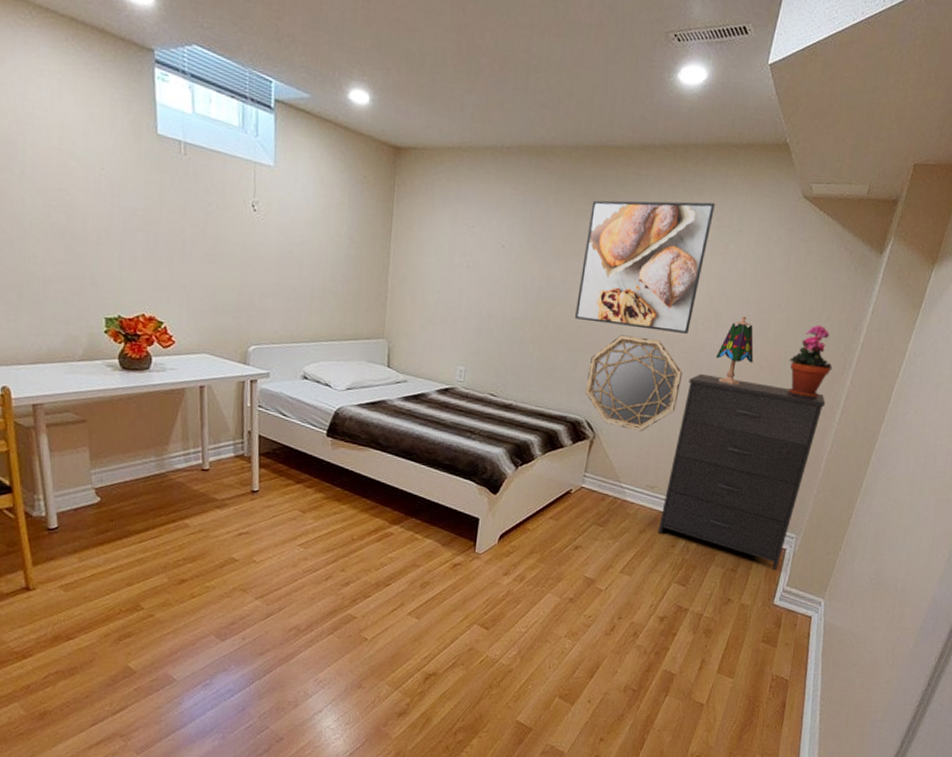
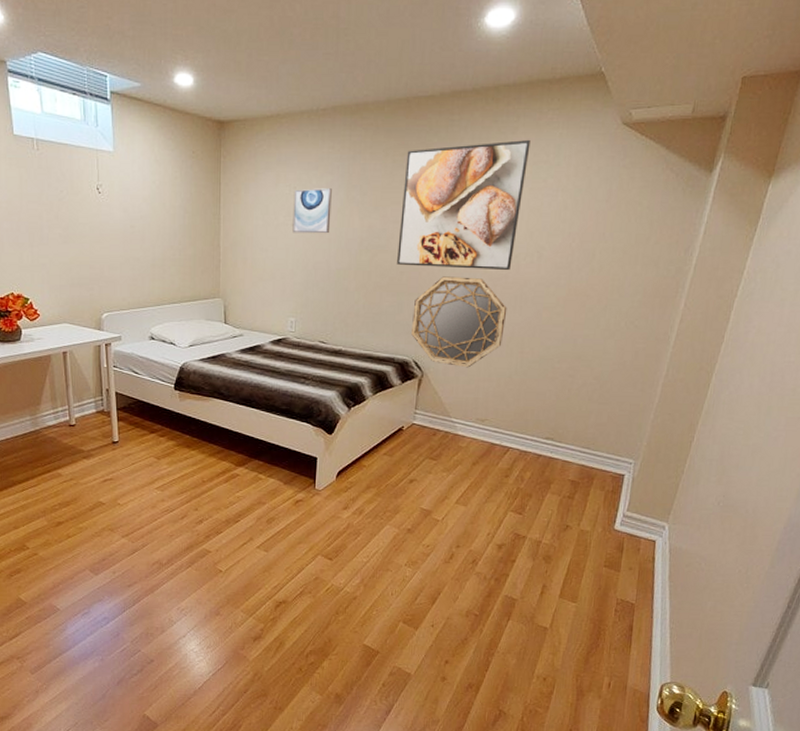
wall art: none [467,229,512,280] -> present [292,188,332,234]
dresser: present [658,373,826,571] -> none [491,307,659,497]
table lamp: present [716,316,754,385] -> none [540,248,579,316]
potted plant: present [788,324,832,399] -> none [617,250,664,324]

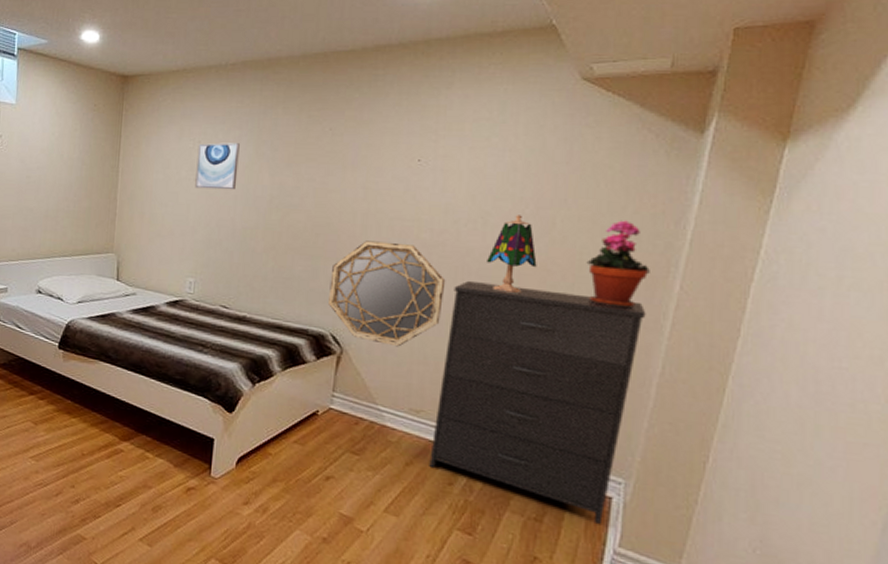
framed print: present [397,139,531,271] -> none [312,95,469,238]
dresser: none [491,307,659,497] -> present [429,280,646,525]
table lamp: none [540,248,579,316] -> present [487,215,537,293]
potted plant: none [617,250,664,324] -> present [586,220,650,309]

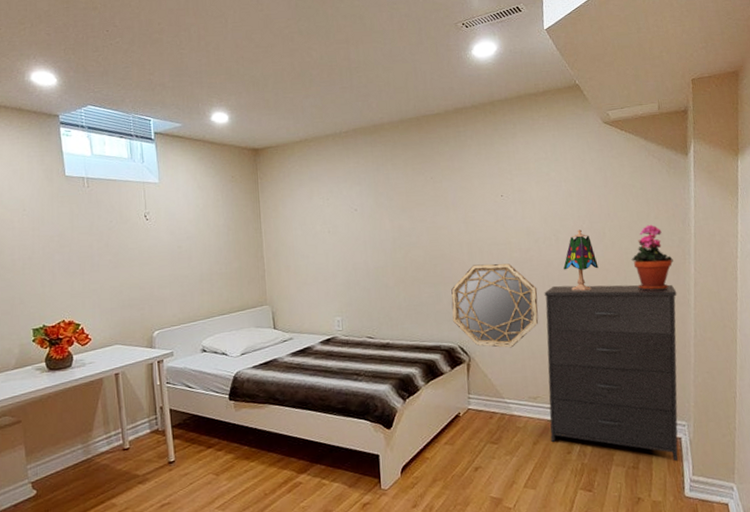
wall art: present [195,143,240,190] -> none [327,197,364,239]

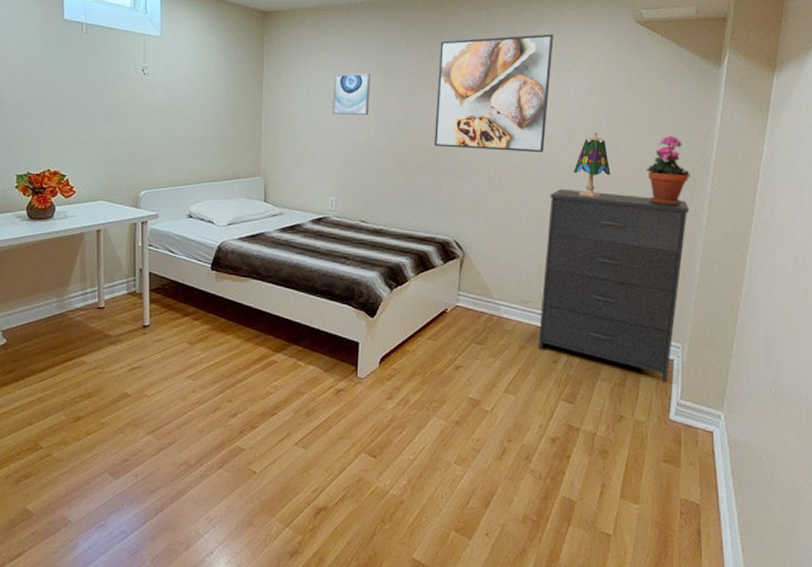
wall art: none [327,197,364,239] -> present [333,73,370,116]
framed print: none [424,141,534,258] -> present [435,33,554,153]
home mirror: present [451,263,539,348] -> none [451,158,543,248]

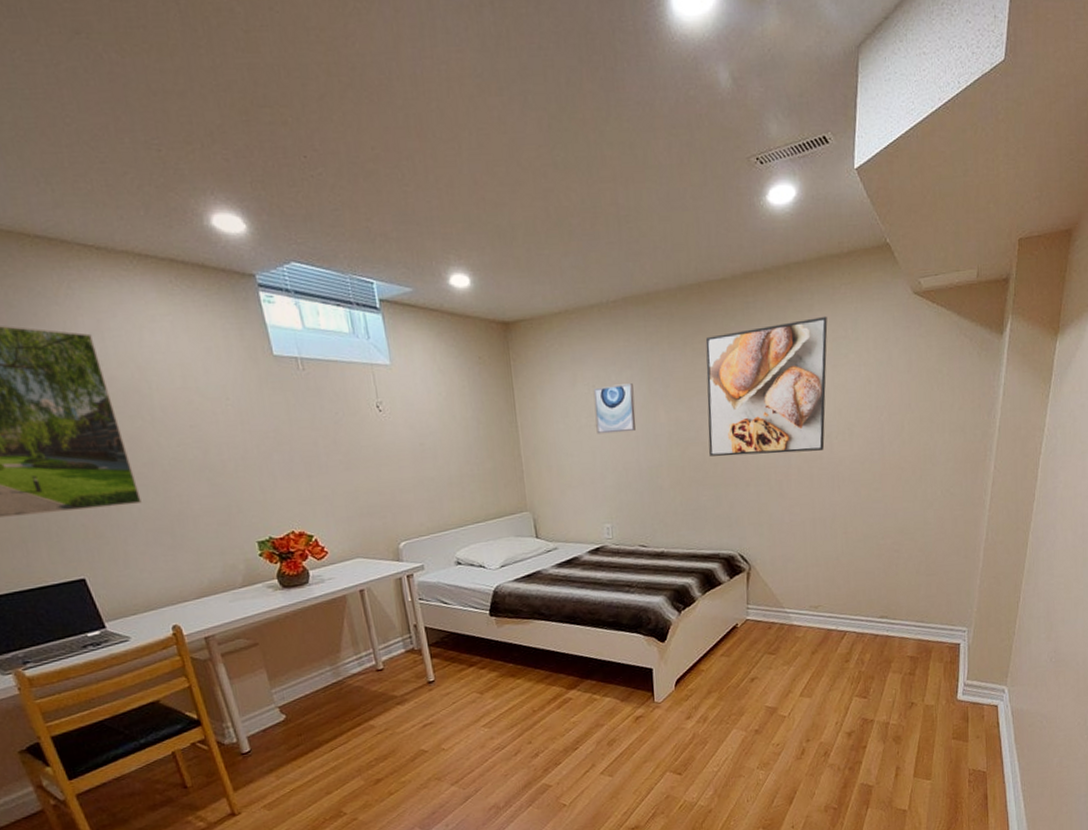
dresser: present [538,188,690,383] -> none [829,484,973,667]
table lamp: present [574,132,611,197] -> none [856,422,893,492]
potted plant: present [646,135,690,206] -> none [929,416,973,491]

